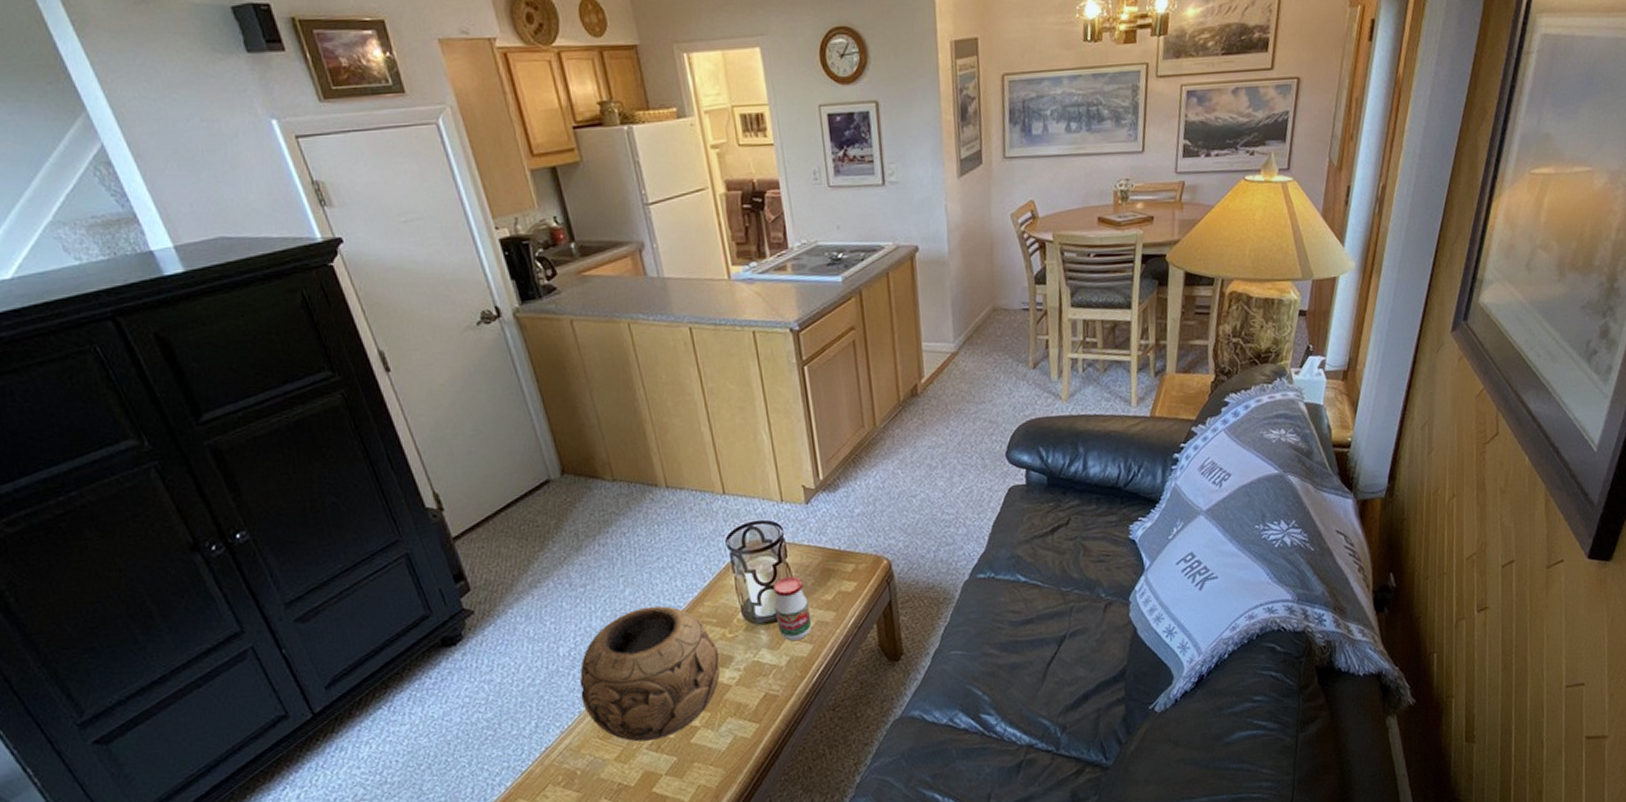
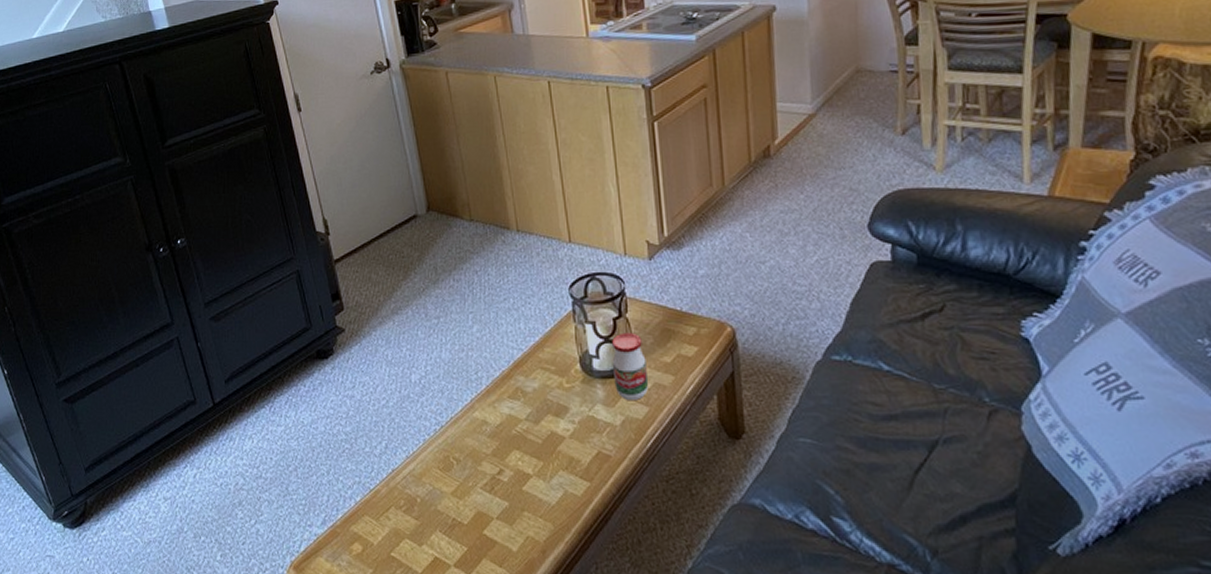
decorative bowl: present [579,606,721,742] -> none [426,345,556,480]

